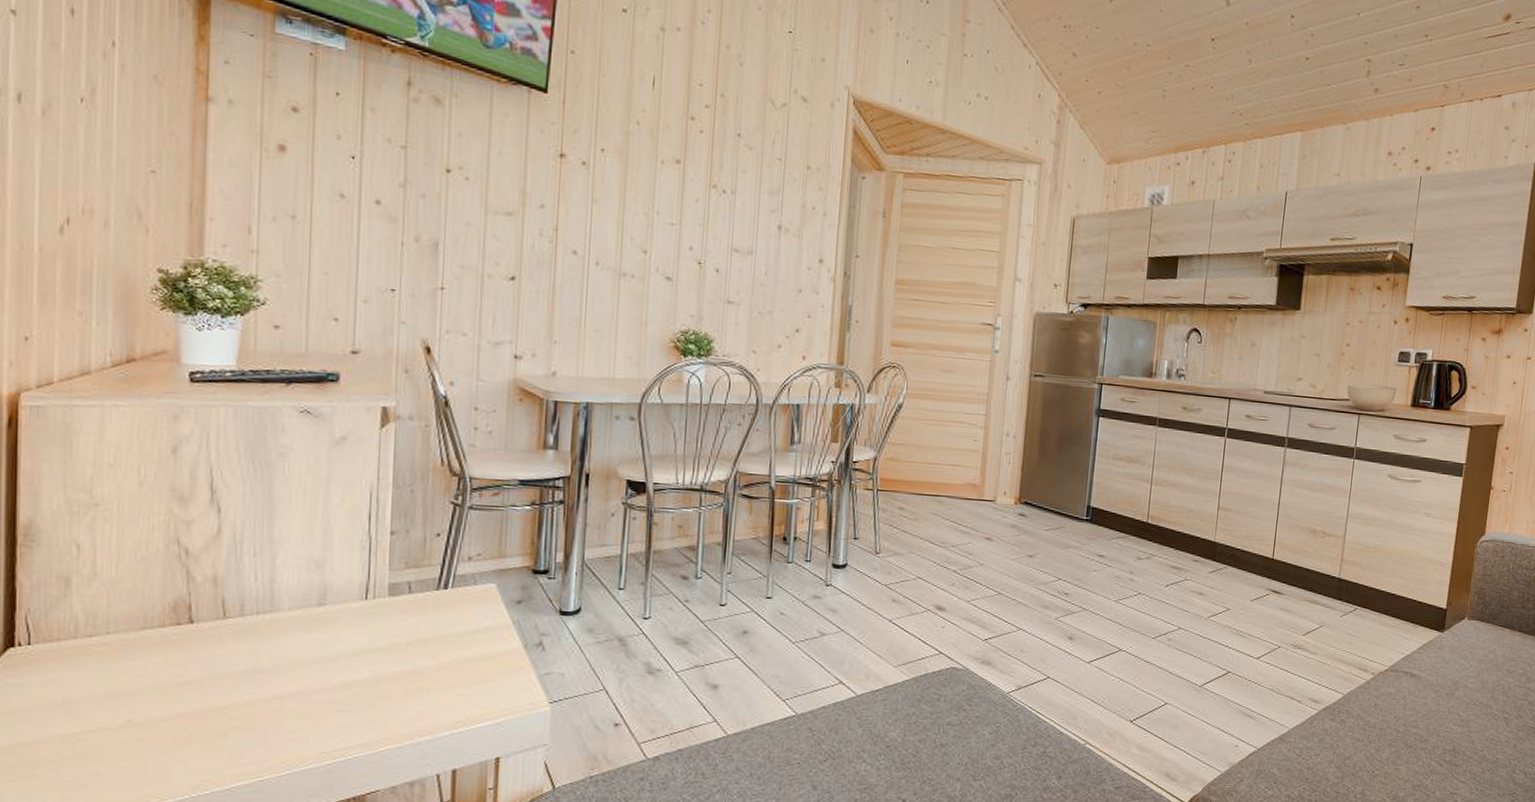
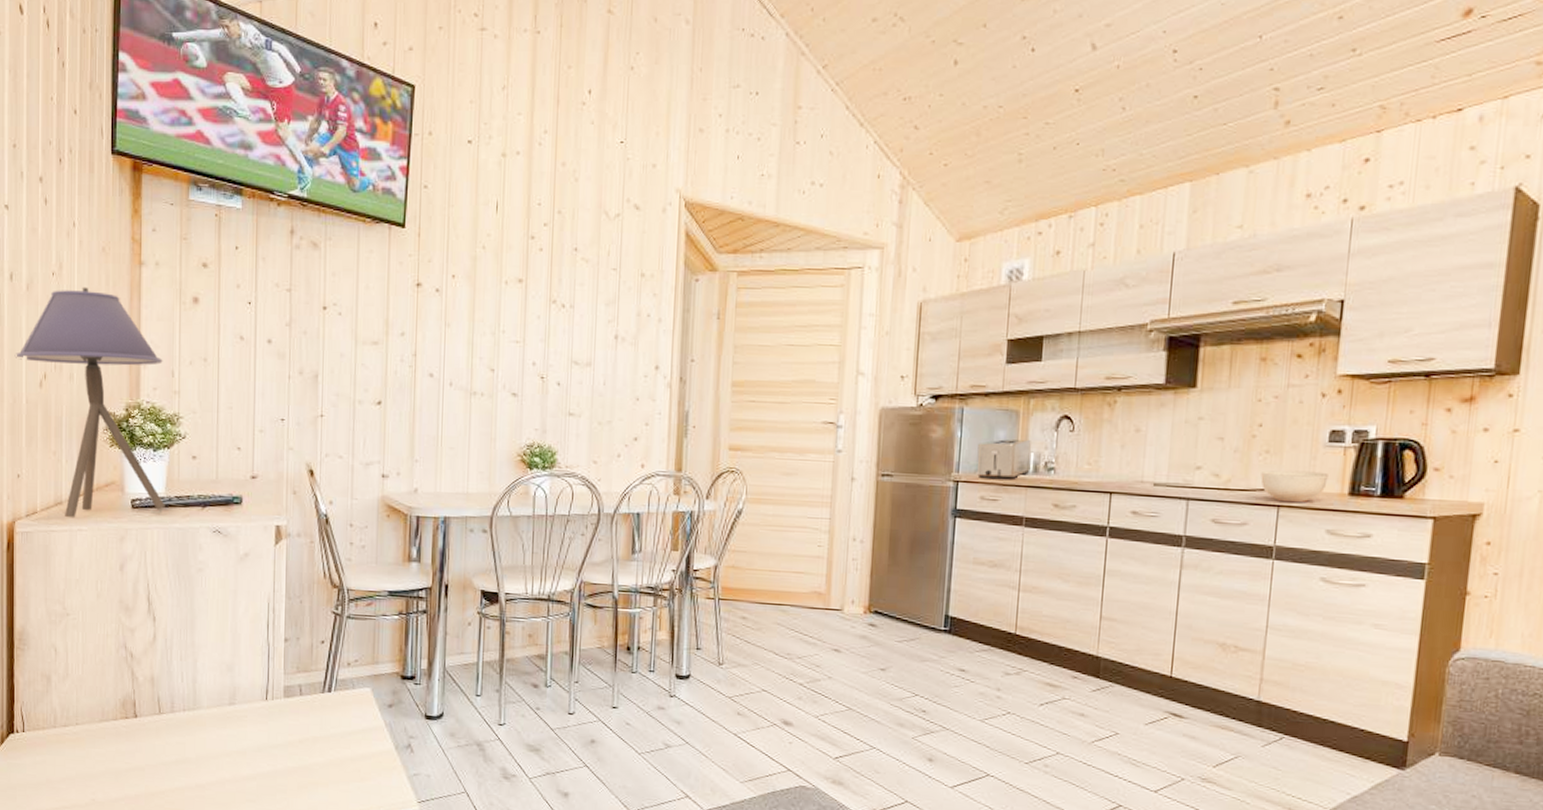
table lamp: none [22,119,237,392] -> present [14,286,165,518]
toaster: none [1118,347,1166,383] -> present [977,438,1032,480]

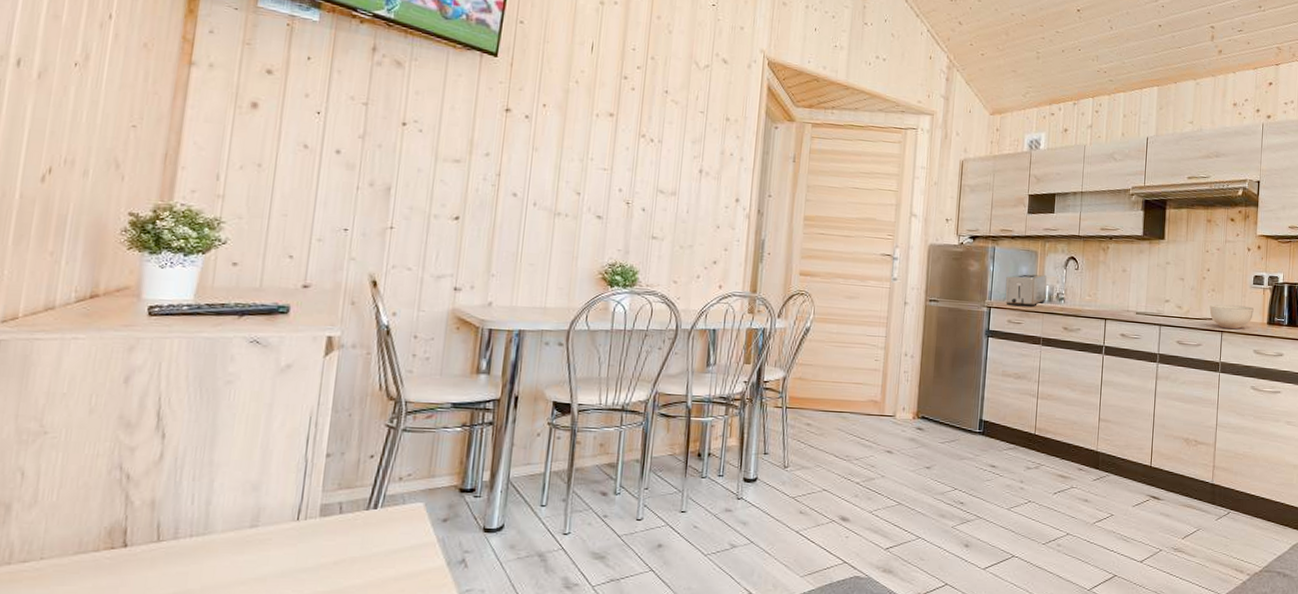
table lamp: present [14,286,165,518] -> none [11,80,207,326]

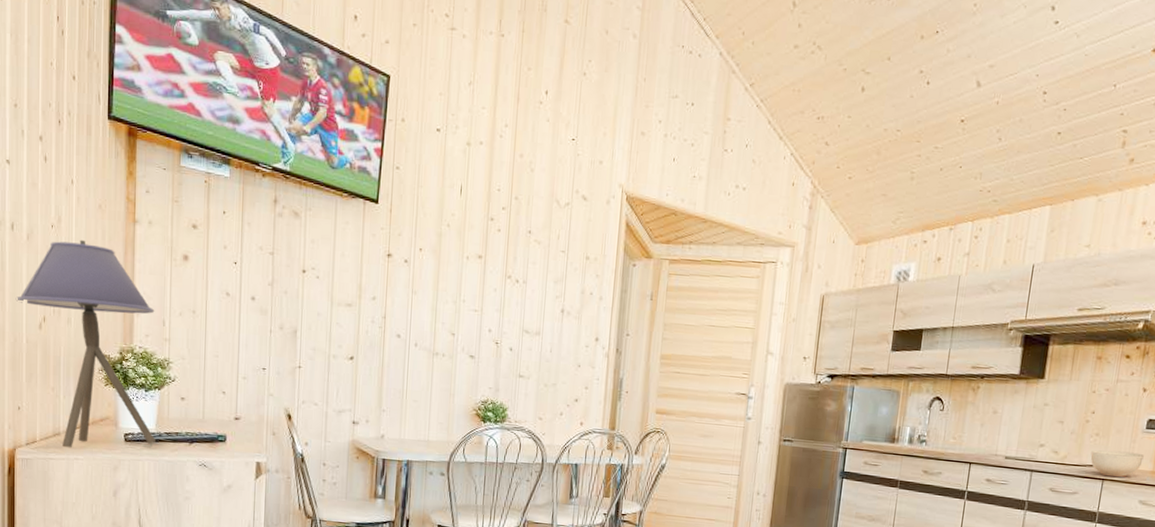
table lamp: none [11,80,207,326] -> present [15,239,155,449]
toaster: present [1005,273,1047,306] -> none [862,414,909,448]

